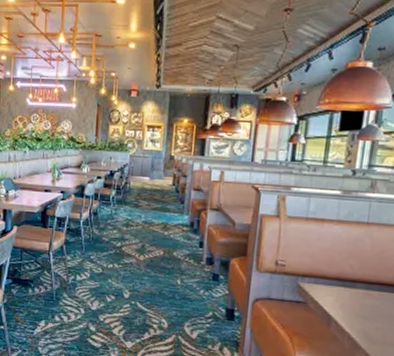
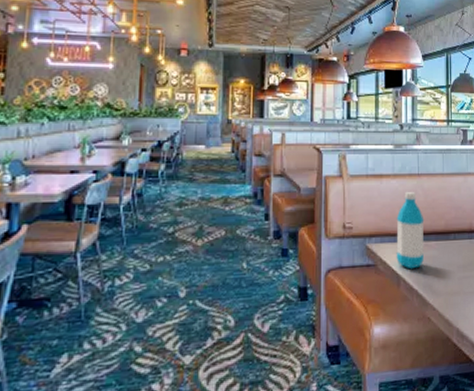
water bottle: none [329,238,368,314] -> present [396,191,425,270]

